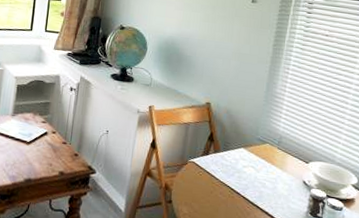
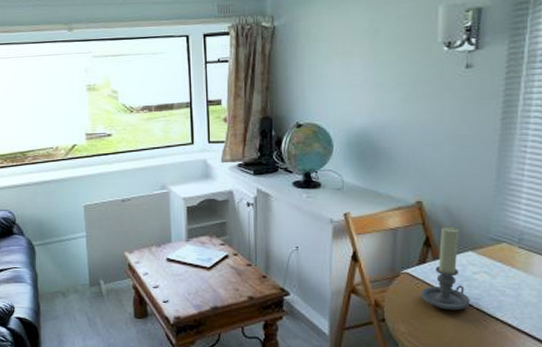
candle holder: none [201,125,239,198] -> present [420,226,471,311]

